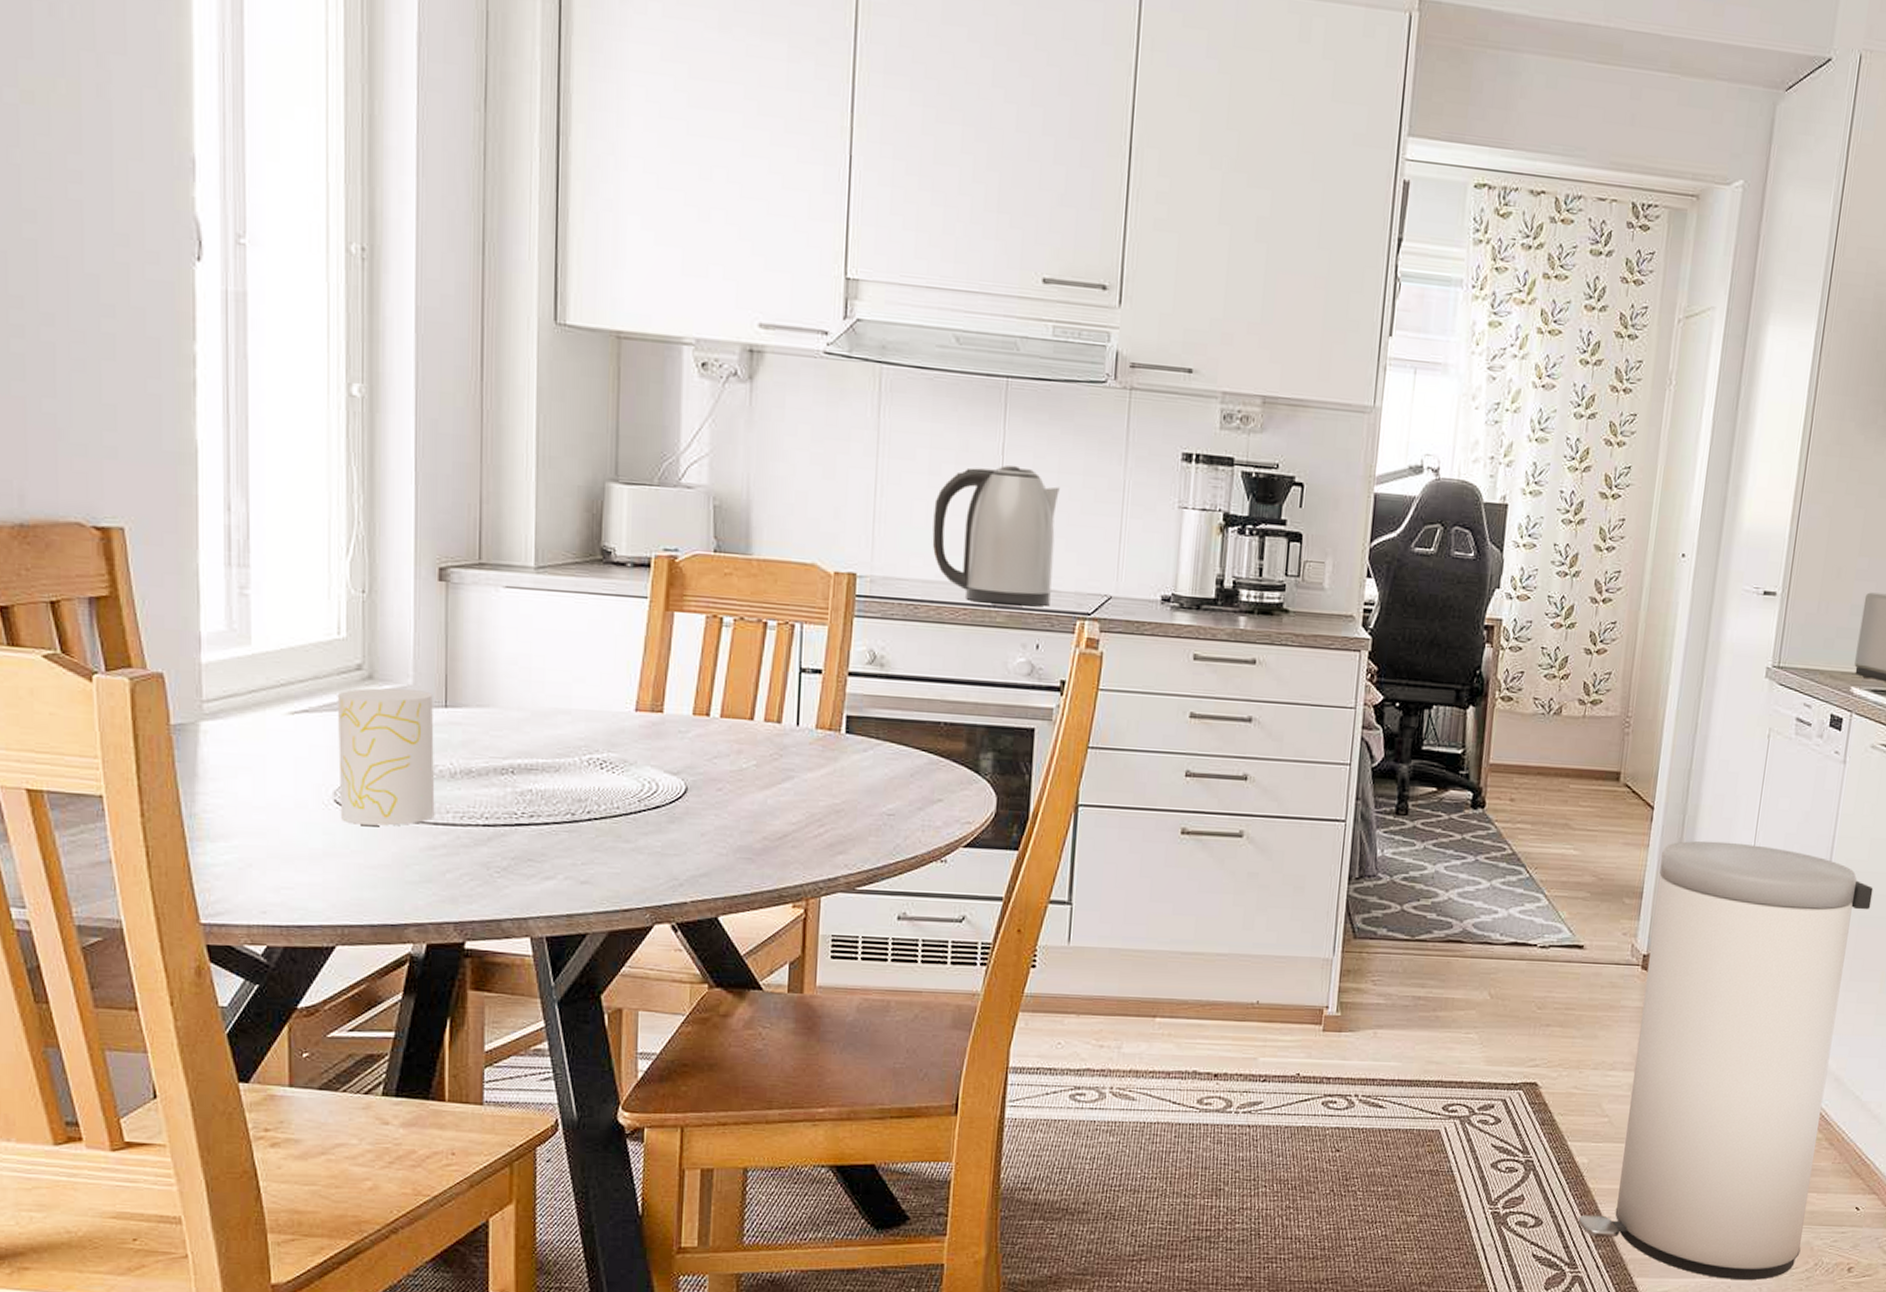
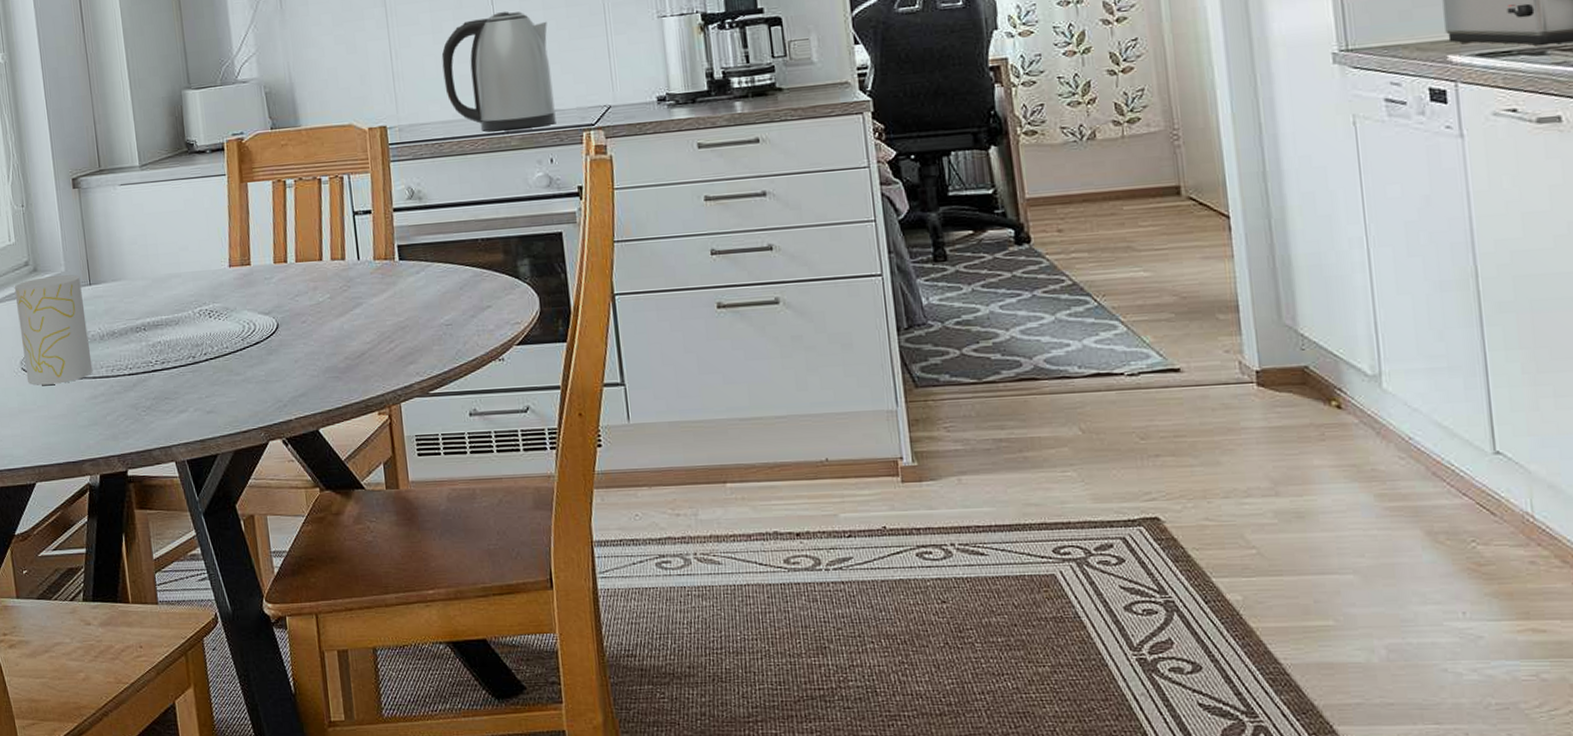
pedal bin: present [1577,840,1874,1281] -> none [1245,239,1556,726]

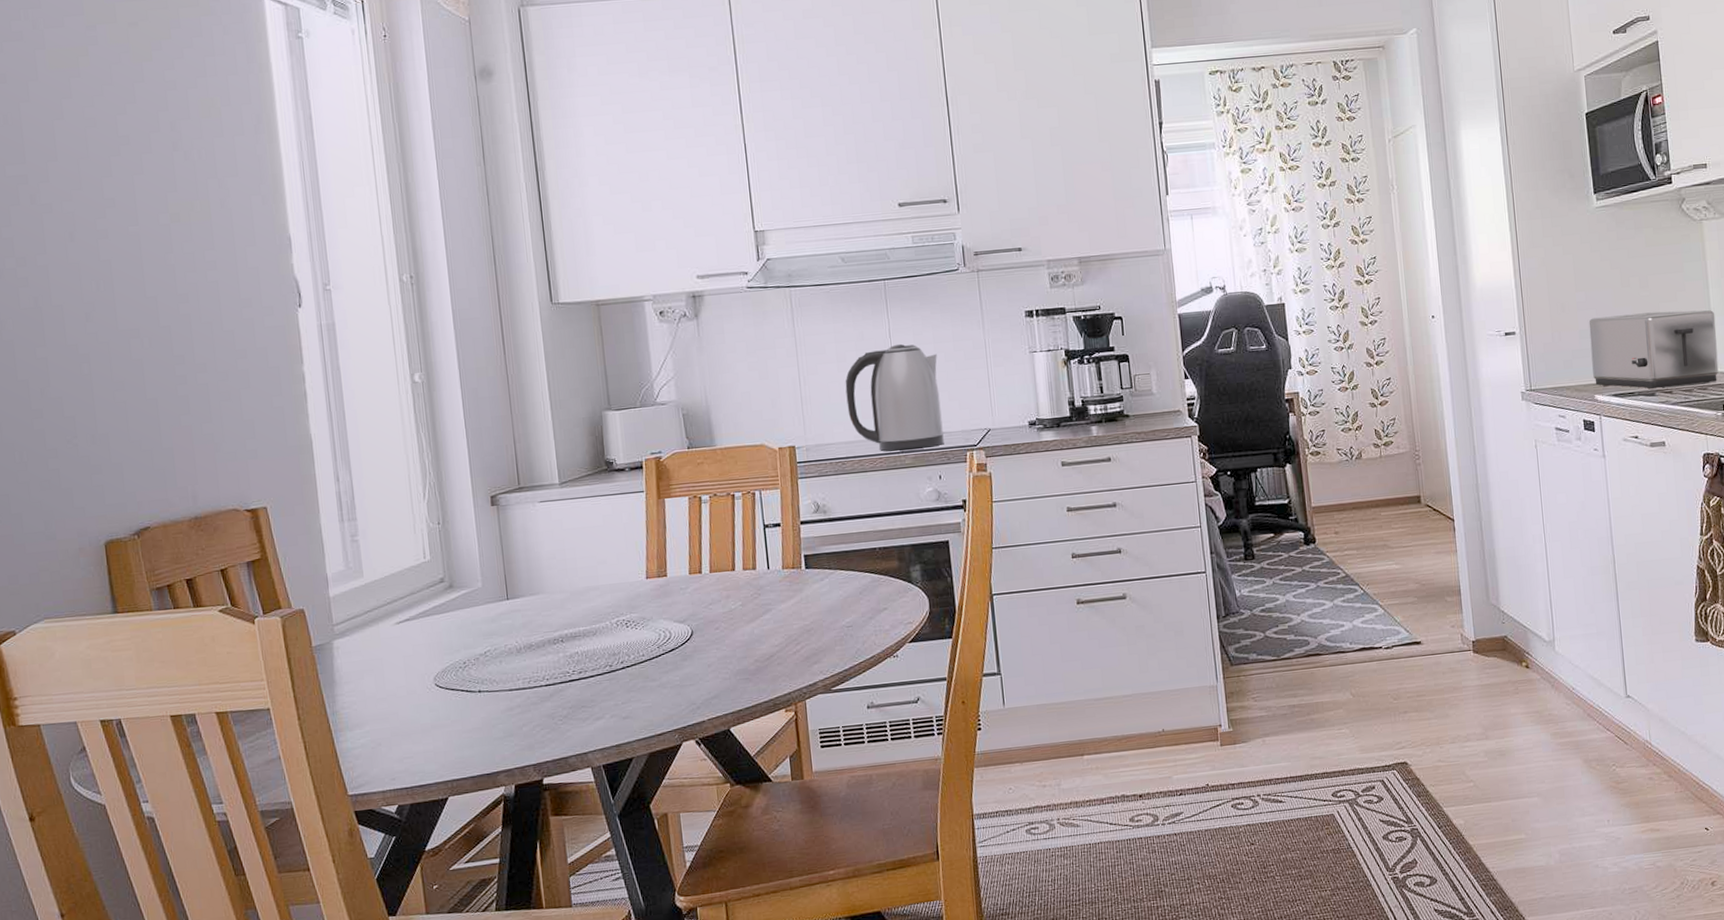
cup: present [14,274,93,385] -> none [428,590,509,701]

